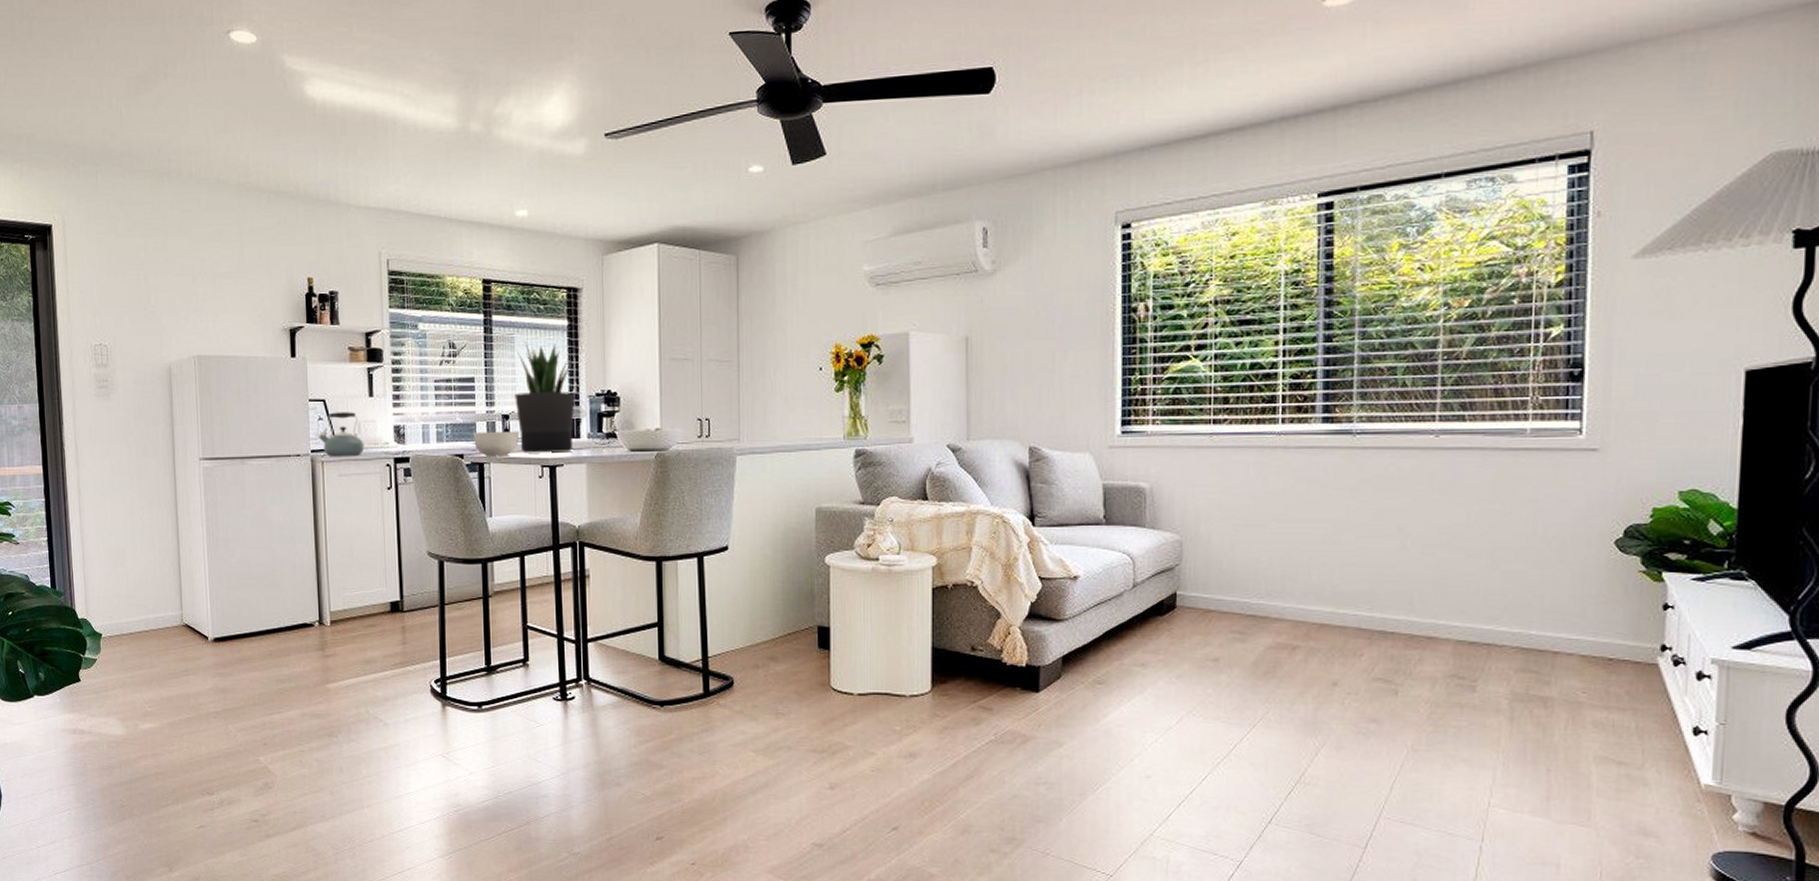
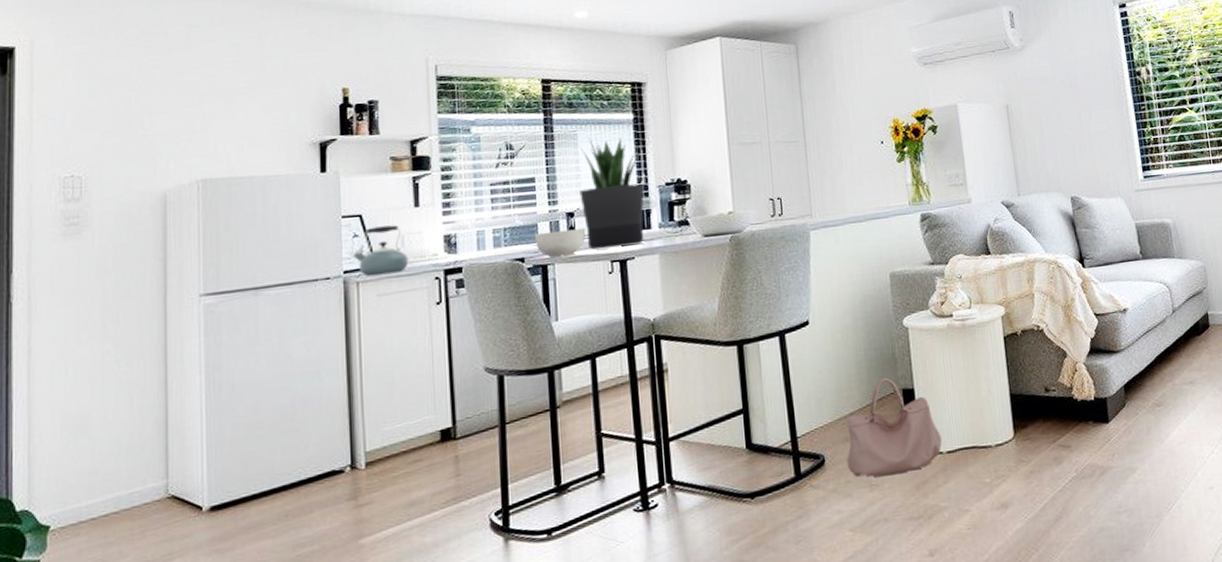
handbag: none [755,612,853,707] -> present [846,377,942,477]

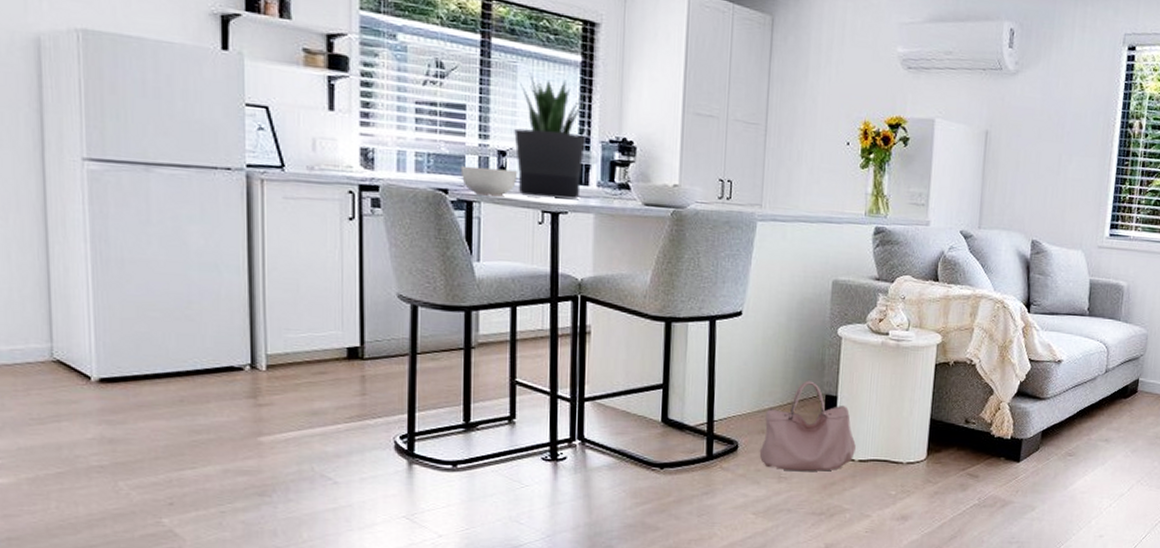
kettle: present [352,225,409,277] -> none [256,122,320,179]

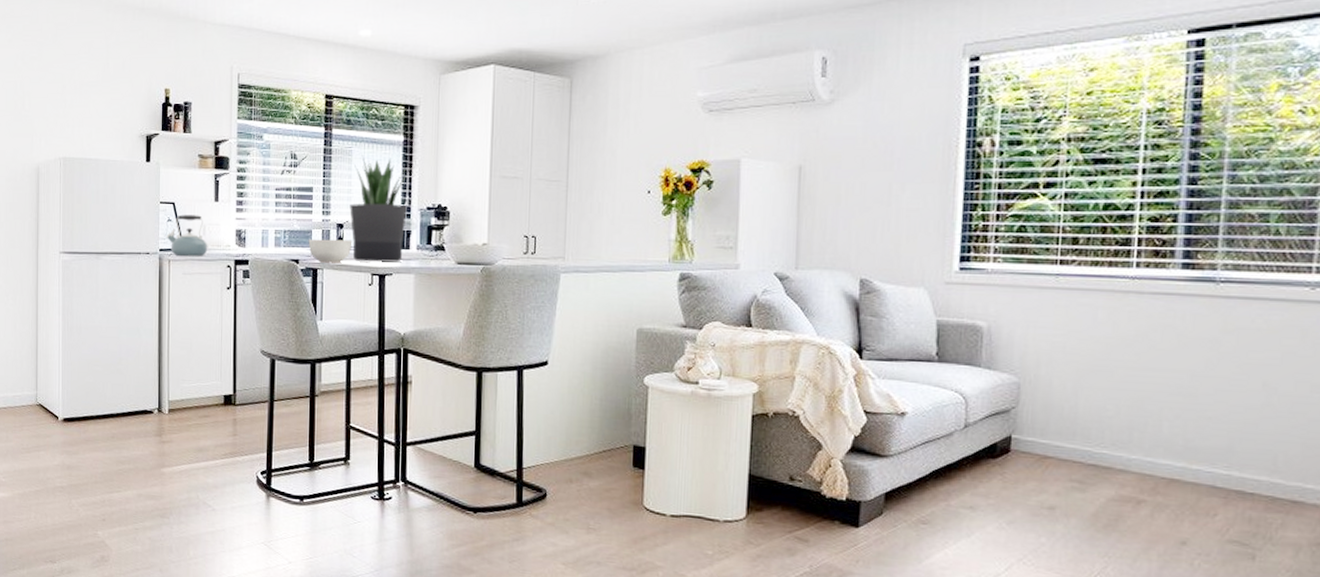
kettle: none [256,122,320,179] -> present [166,215,208,257]
handbag: present [759,381,856,472] -> none [567,430,667,525]

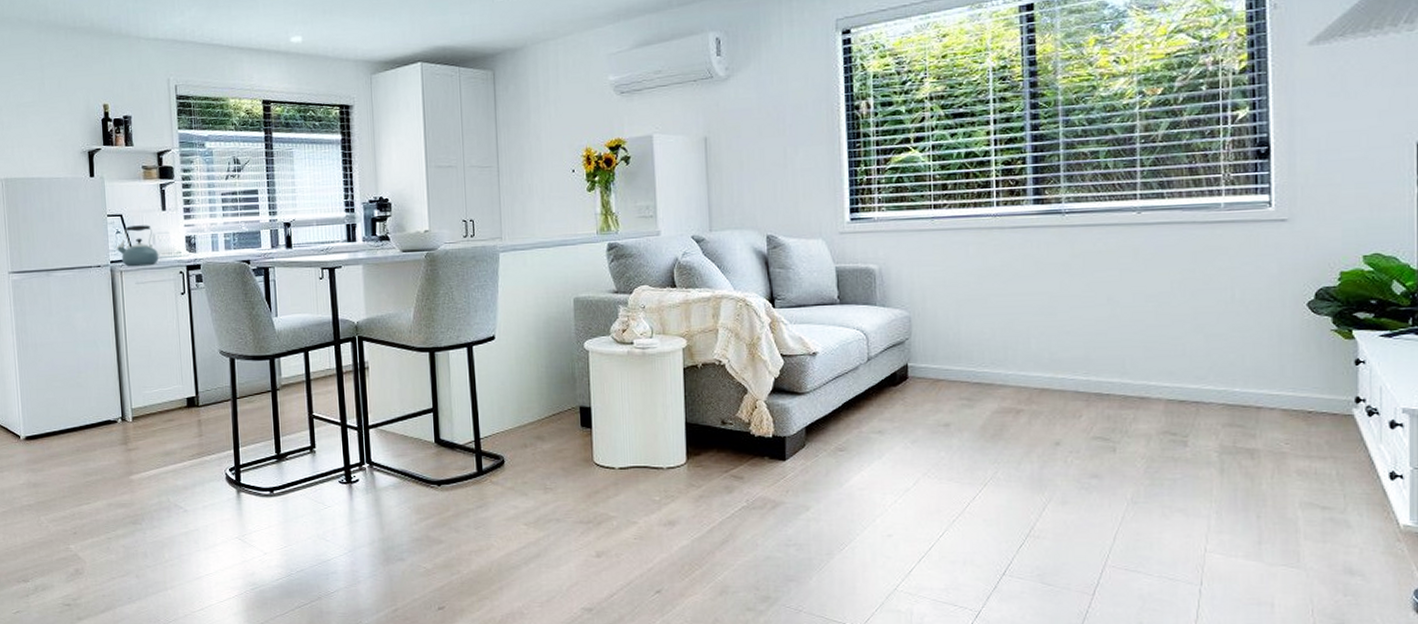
bowl: present [308,239,353,263] -> none [257,237,301,262]
planter: present [349,155,407,263] -> none [295,155,351,257]

